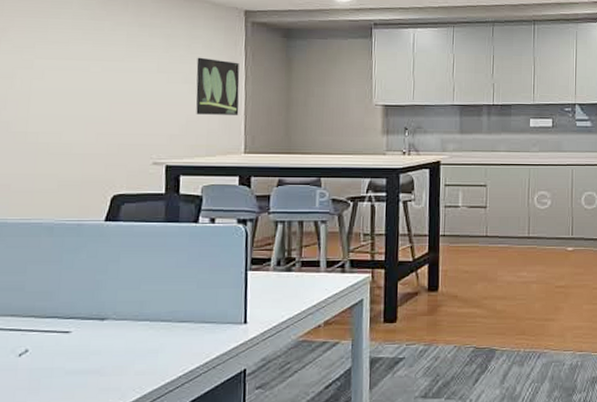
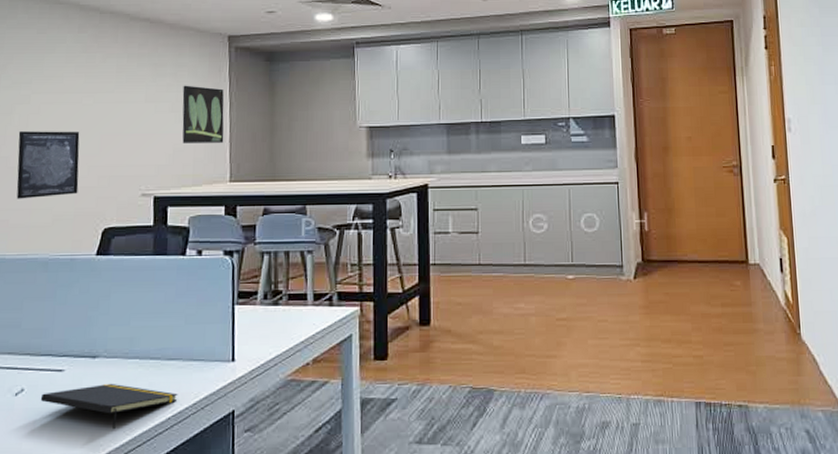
wall art: none [19,96,88,164] -> present [16,131,80,199]
notepad: none [45,344,189,388] -> present [40,383,178,430]

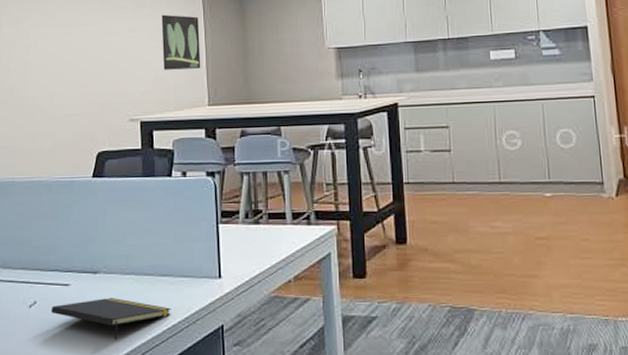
wall art: present [16,131,80,199] -> none [20,62,74,127]

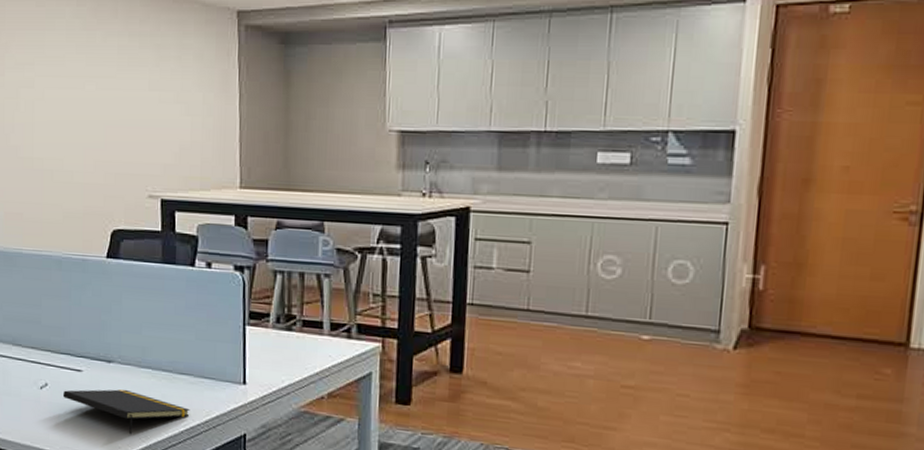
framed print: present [161,14,201,70] -> none [188,71,234,142]

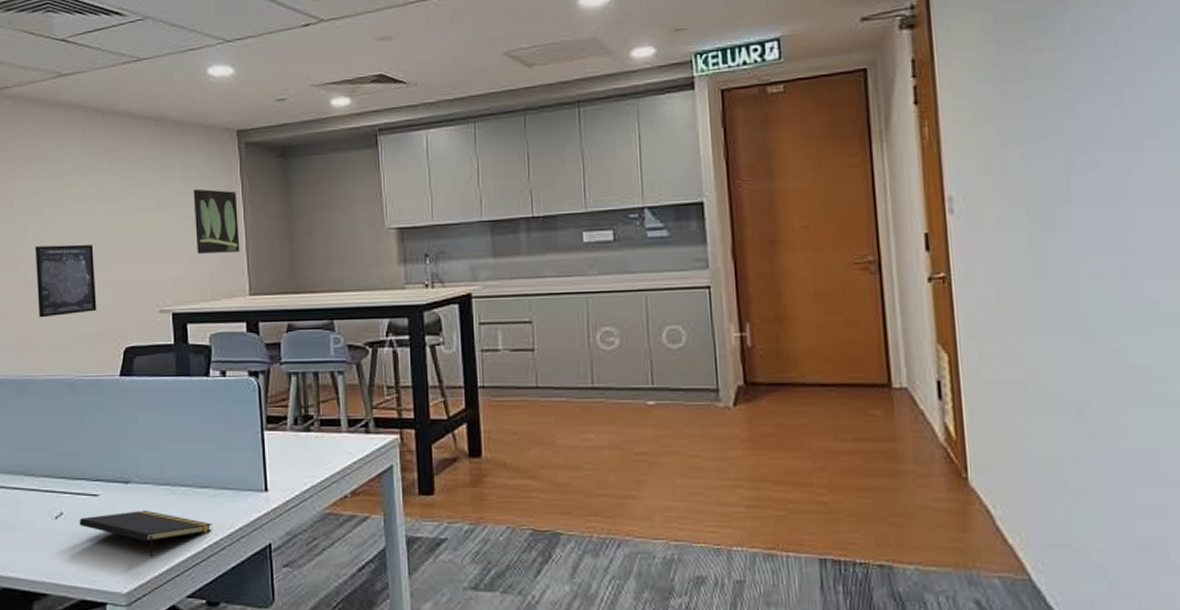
wall art: none [25,119,86,193] -> present [35,244,97,318]
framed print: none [188,71,234,142] -> present [193,188,240,254]

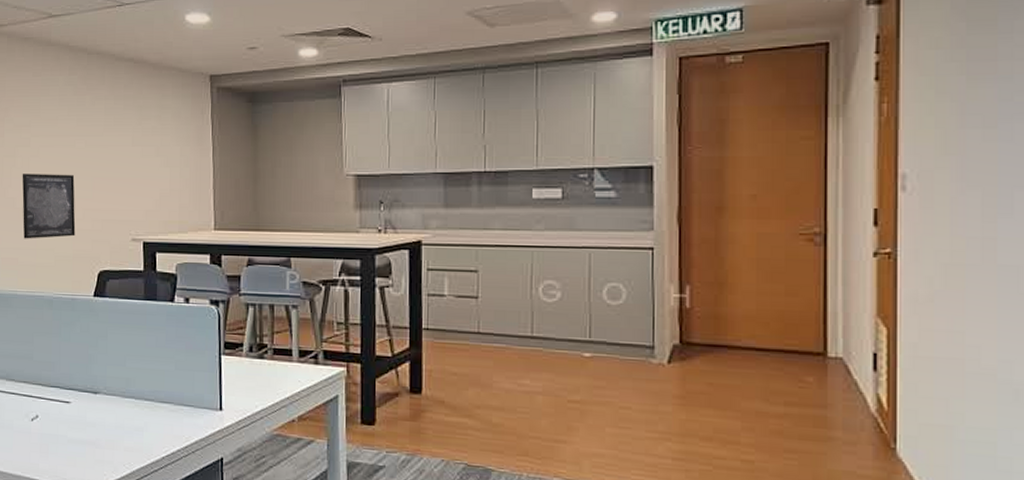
notepad: present [79,509,212,558] -> none [52,418,171,463]
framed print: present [193,188,240,254] -> none [167,128,208,189]

